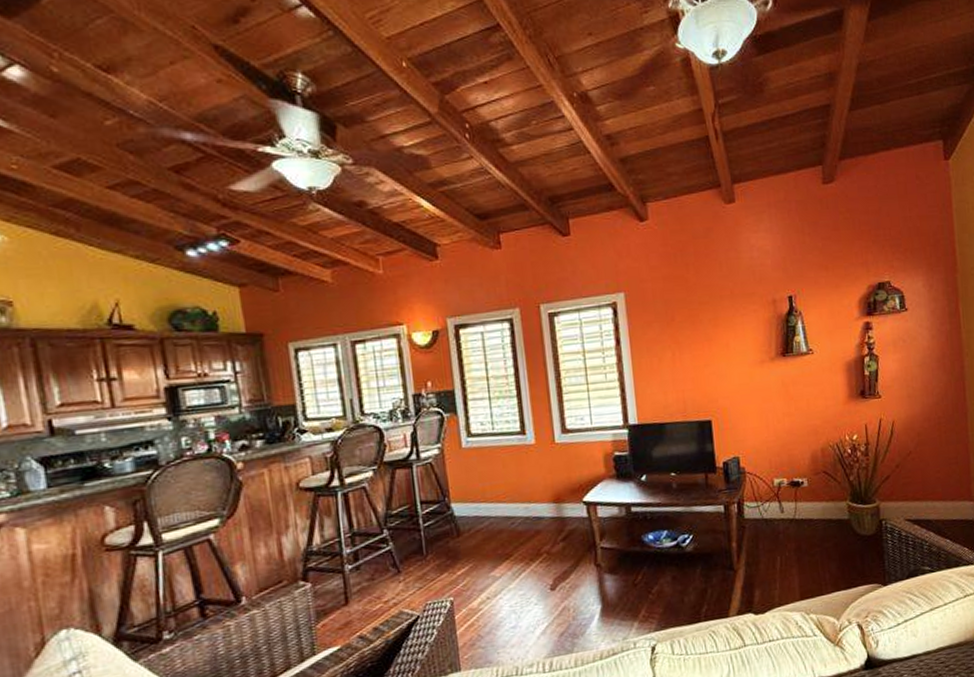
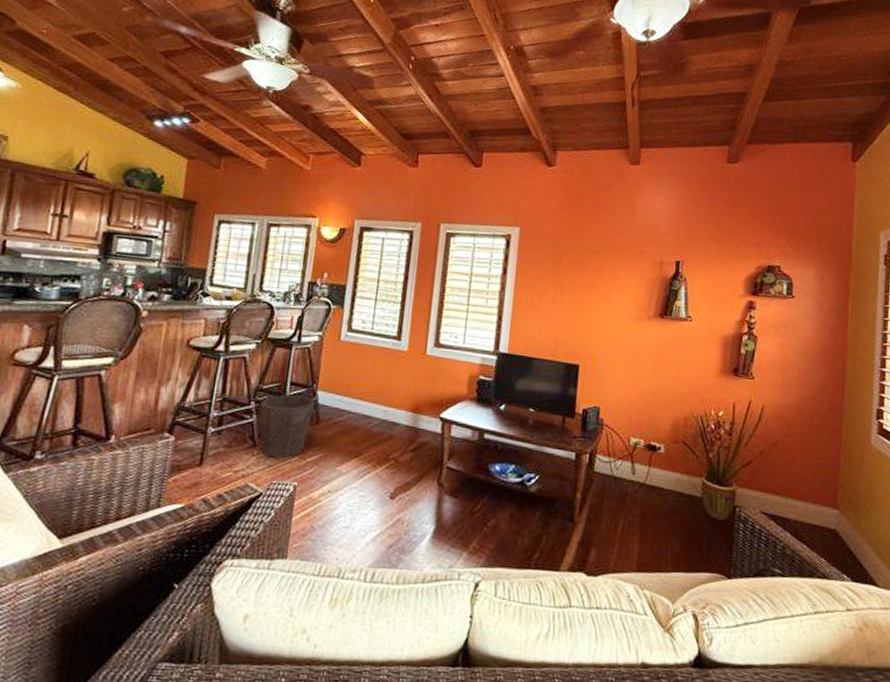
waste bin: none [393,511,452,581] -> present [259,394,316,459]

